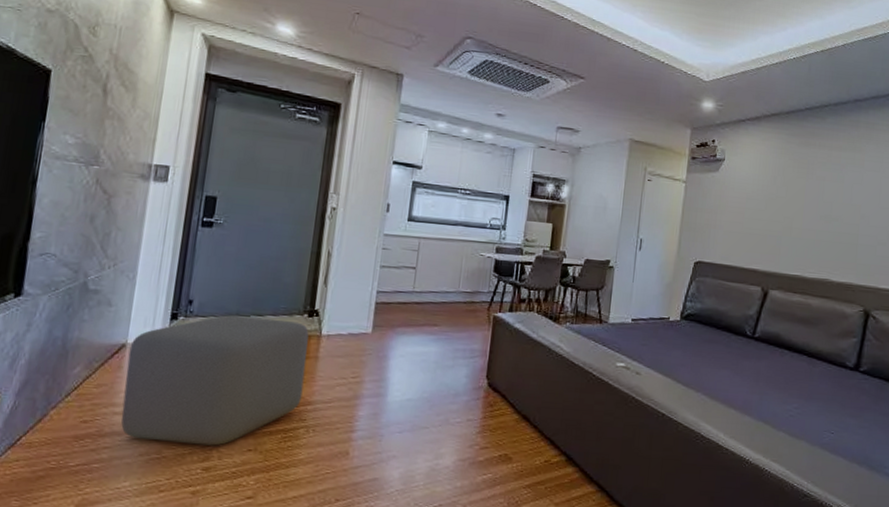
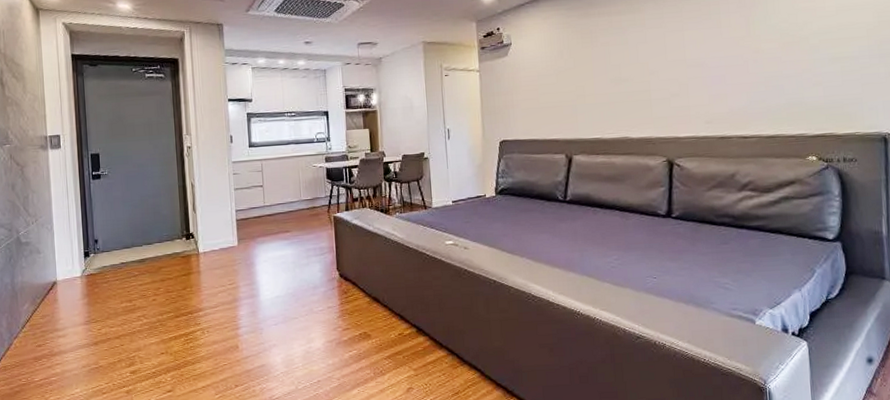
pouf: present [121,315,309,446] -> none [59,245,194,354]

